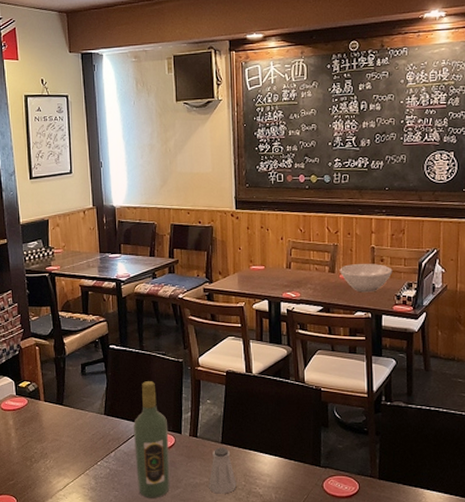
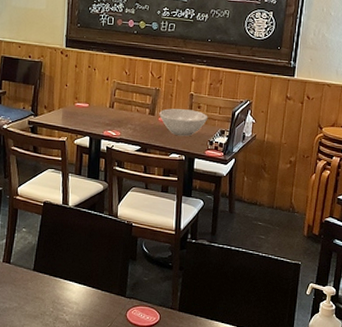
saltshaker: present [209,447,237,494] -> none [17,274,45,319]

